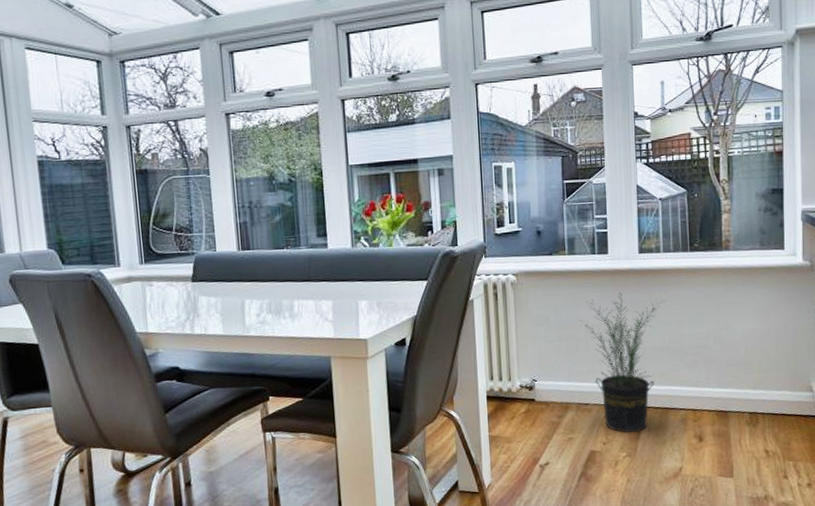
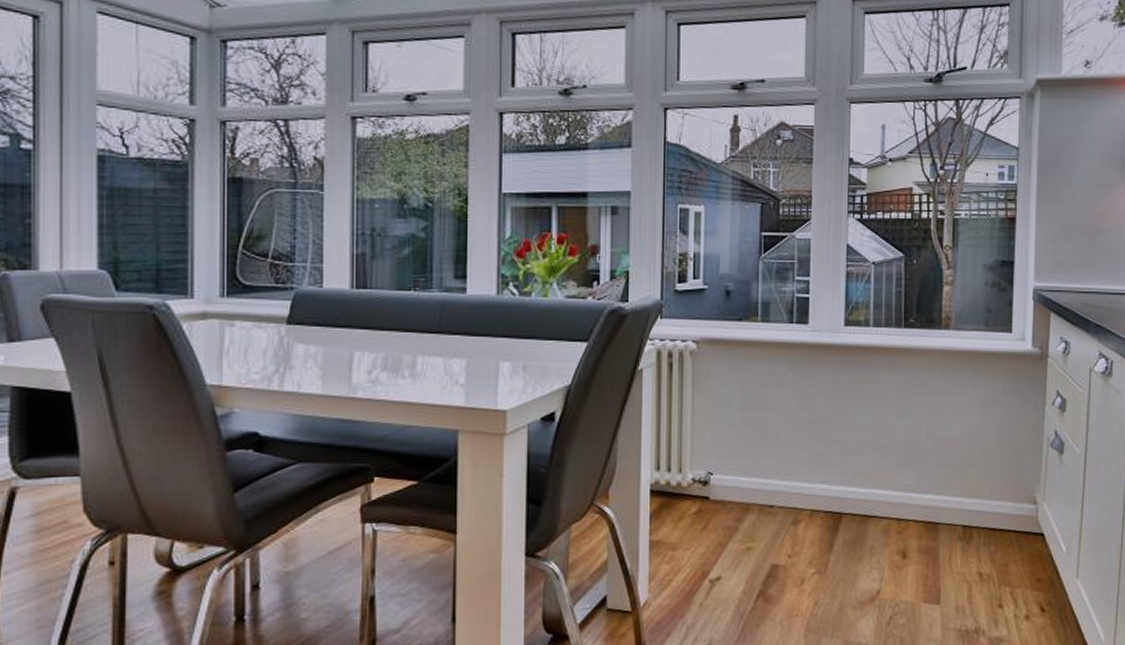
potted plant: present [580,291,666,433] -> none [769,370,873,545]

